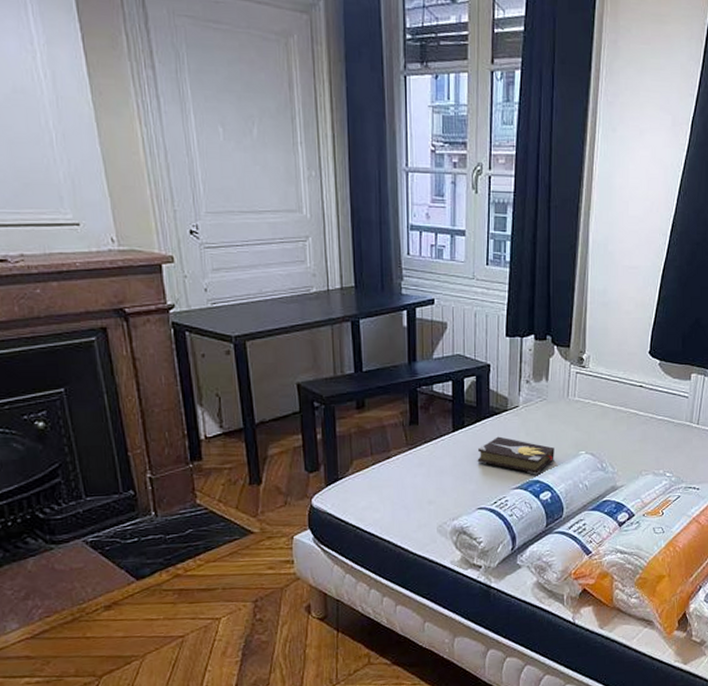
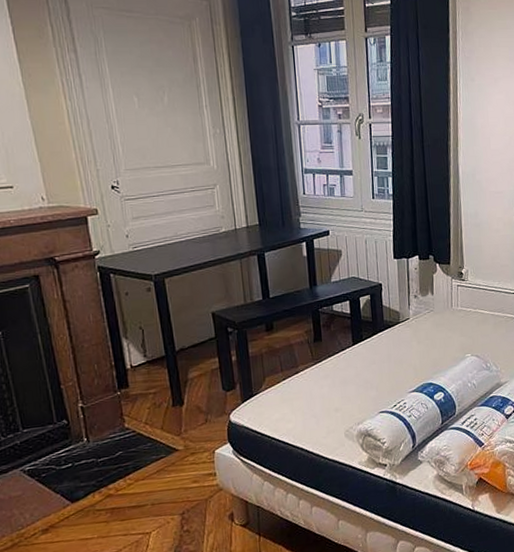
hardback book: present [477,436,554,475] -> none [376,346,444,378]

